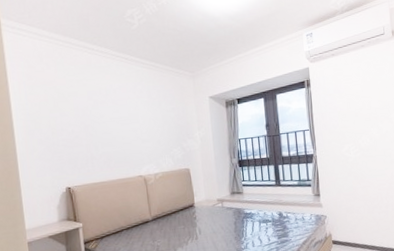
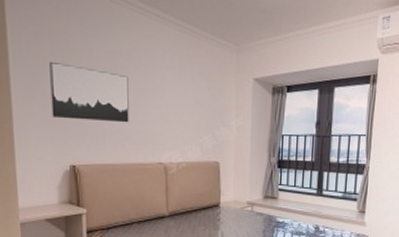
wall art: none [44,105,112,150] -> present [49,61,129,123]

